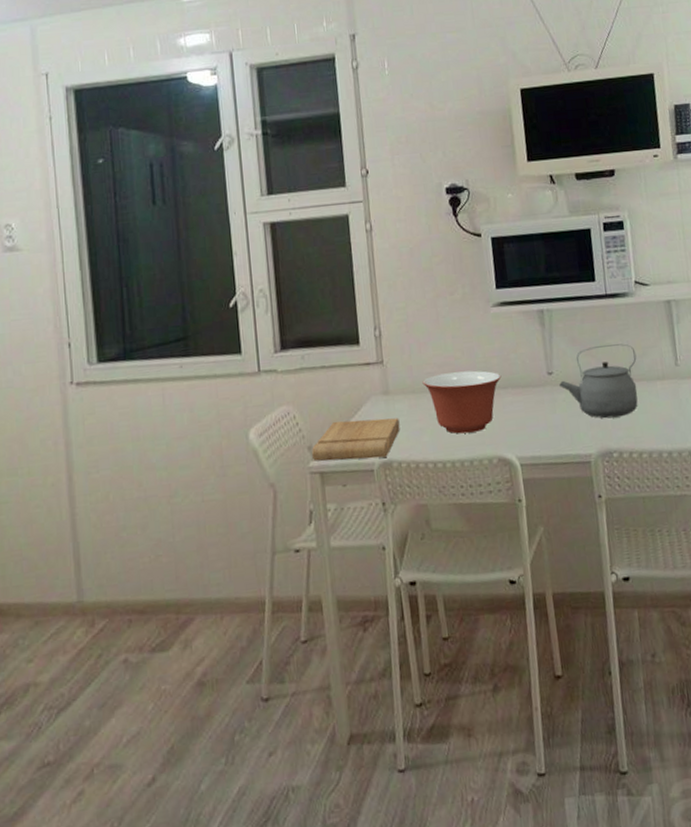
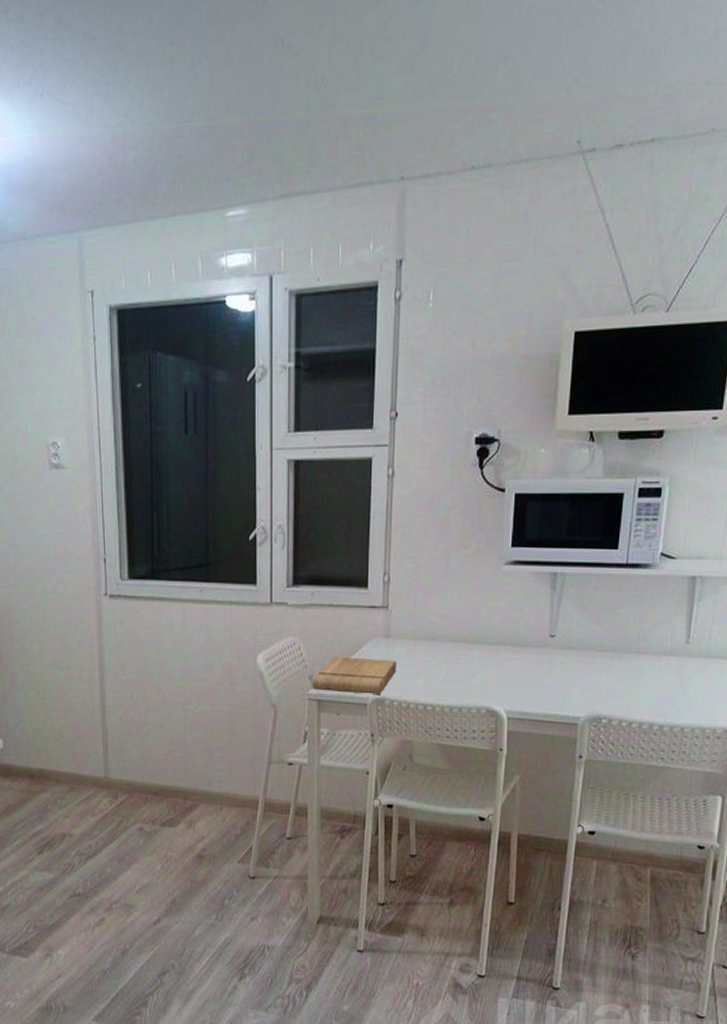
mixing bowl: present [422,370,502,434] -> none [423,624,503,682]
tea kettle: present [559,343,638,419] -> none [560,614,647,686]

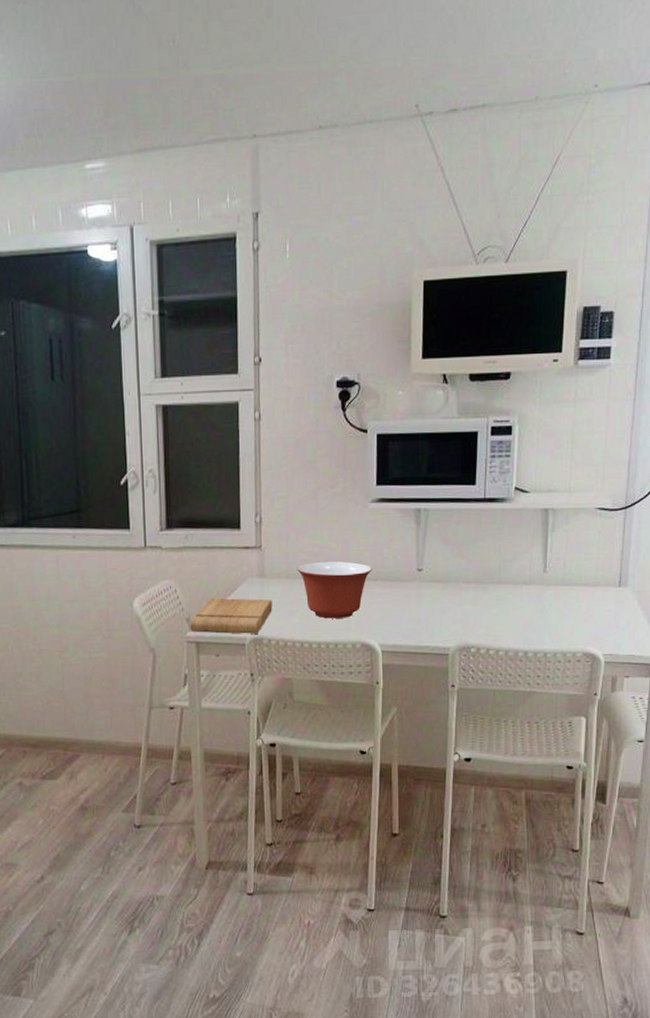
mixing bowl: none [423,624,503,682] -> present [297,561,373,619]

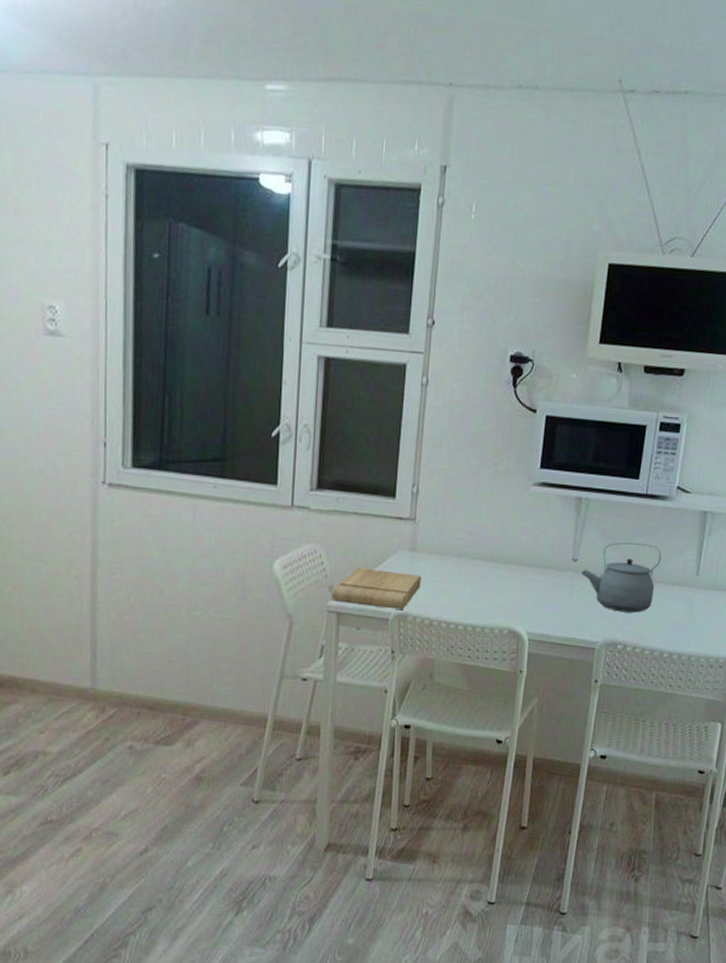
mixing bowl: present [297,561,373,619] -> none [450,541,528,602]
tea kettle: none [428,546,506,616] -> present [581,542,662,613]

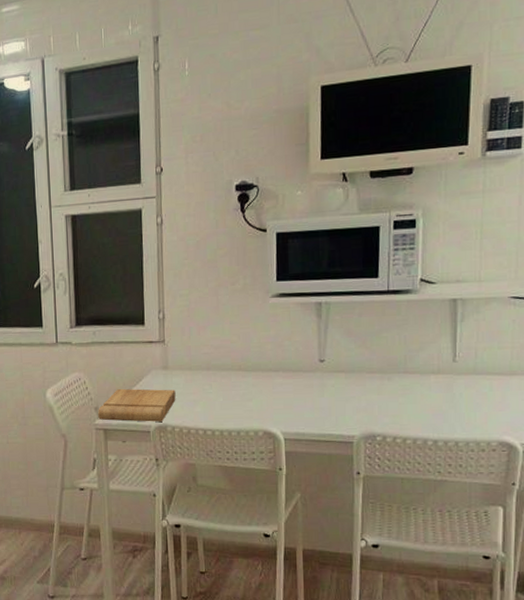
tea kettle: present [581,542,662,613] -> none [330,337,412,406]

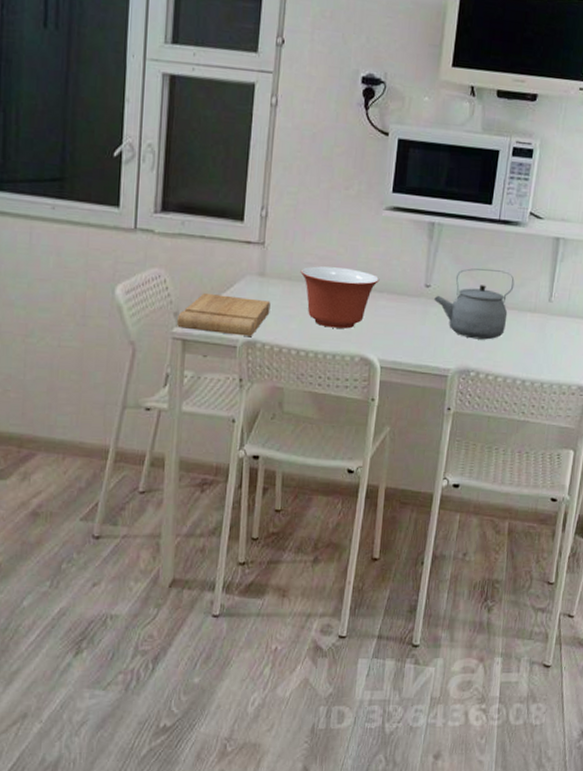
mixing bowl: none [199,353,274,408] -> present [300,266,380,329]
tea kettle: none [330,337,412,406] -> present [434,268,515,340]

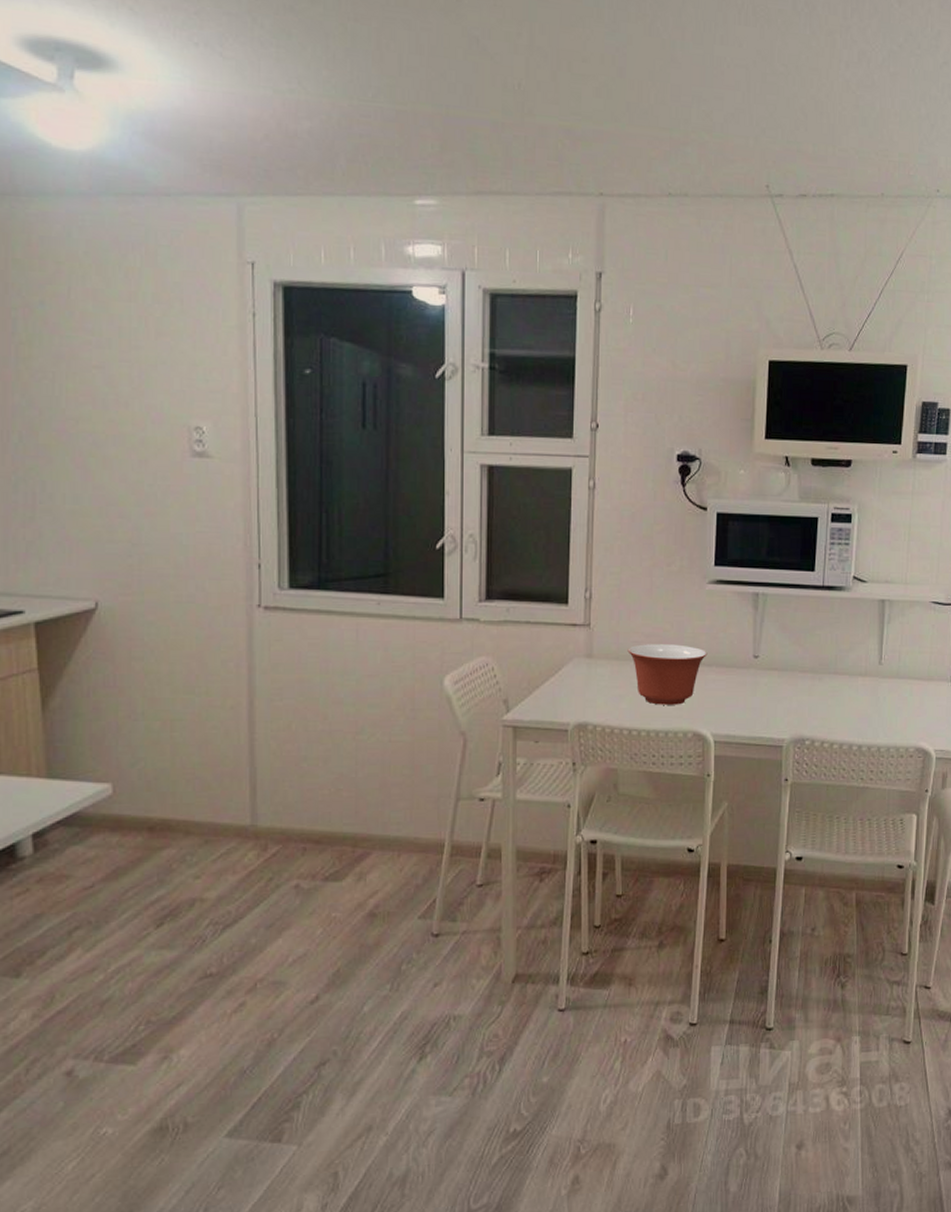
cutting board: present [177,292,271,336] -> none [507,678,600,719]
tea kettle: present [434,268,515,340] -> none [764,635,843,707]

